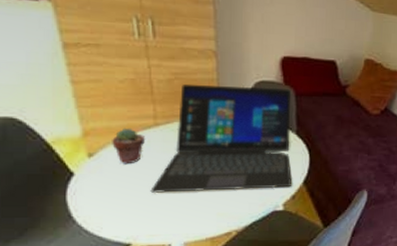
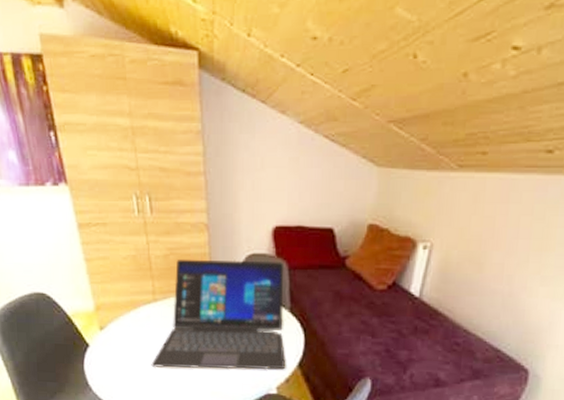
potted succulent: present [112,128,146,165] -> none [118,303,147,338]

